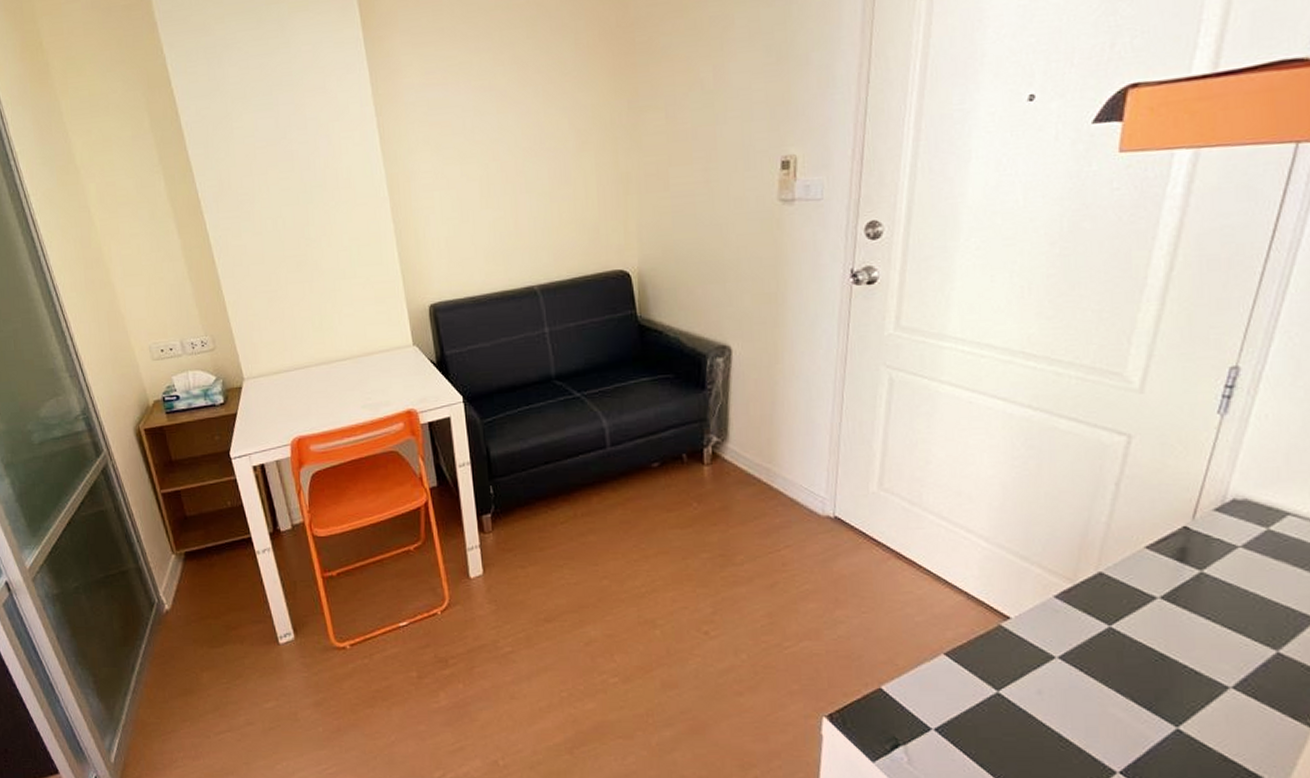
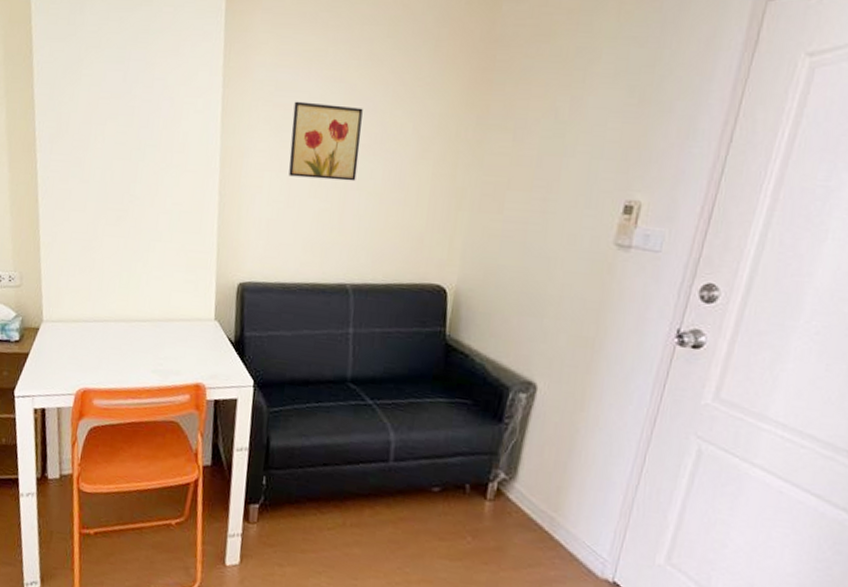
wall art: none [449,112,523,192] -> present [288,101,363,181]

